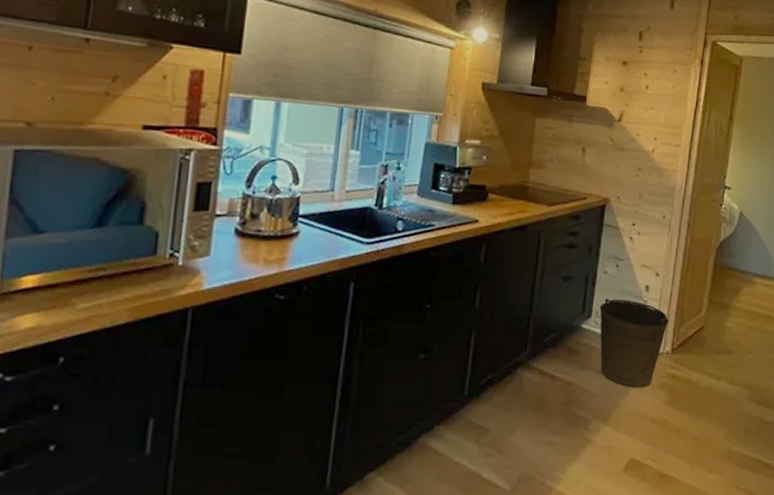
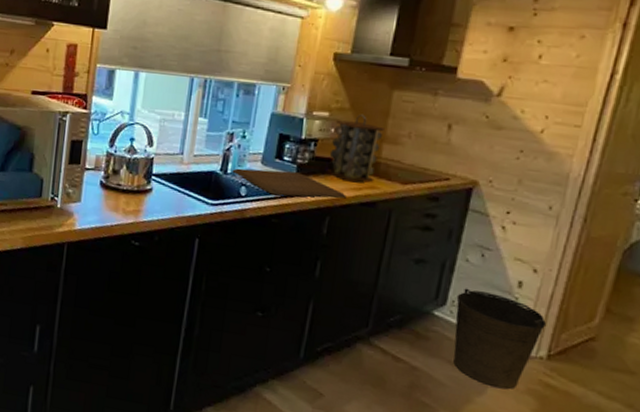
chopping board: none [387,201,500,228] -> present [232,168,346,199]
spice rack: none [480,141,530,207] -> present [325,114,385,183]

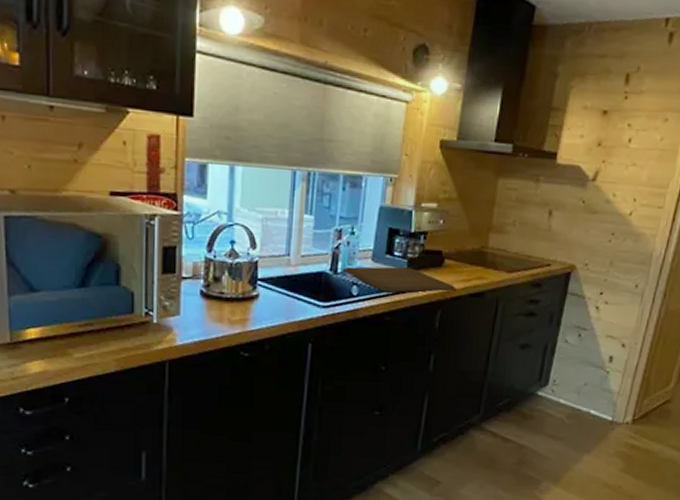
spice rack: present [325,114,385,183] -> none [436,203,491,273]
bucket: present [453,288,547,389] -> none [555,367,633,455]

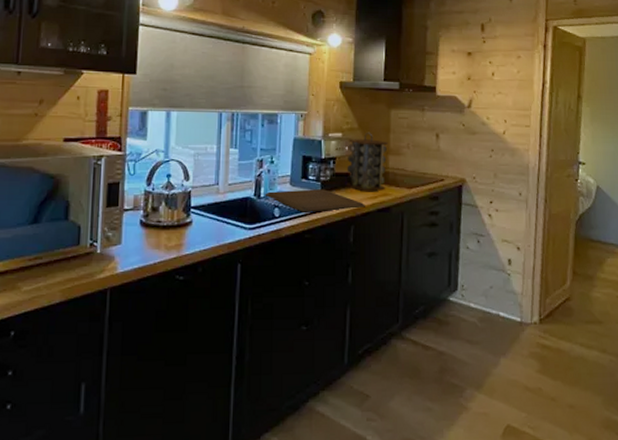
spice rack: none [436,203,491,273] -> present [345,132,388,191]

